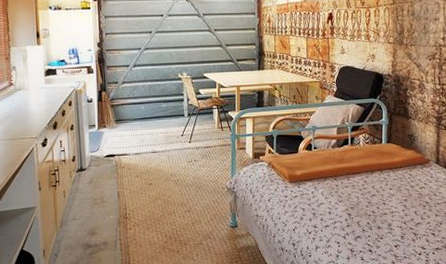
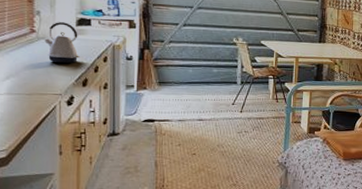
kettle: none [20,74,50,110] -> present [44,22,80,63]

